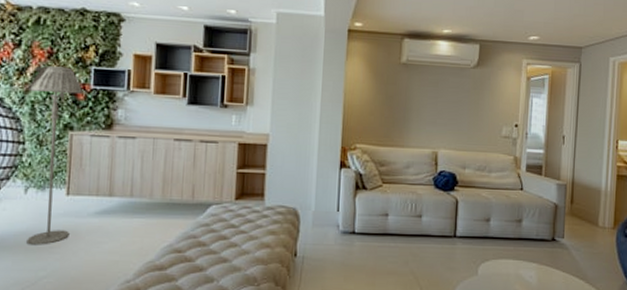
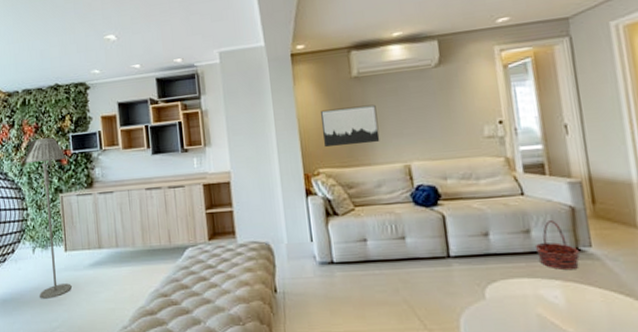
wall art: none [364,89,417,128] -> present [321,104,380,147]
basket: none [523,214,555,256] -> present [534,220,581,271]

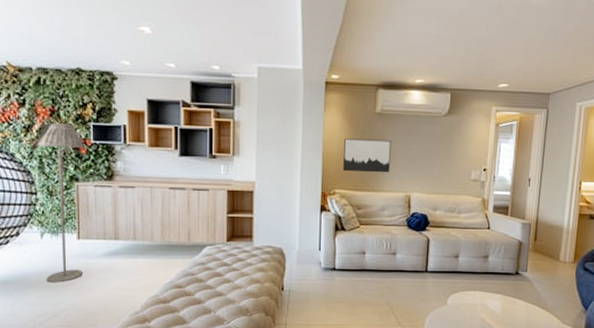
basket: present [534,220,581,271] -> none [489,250,519,288]

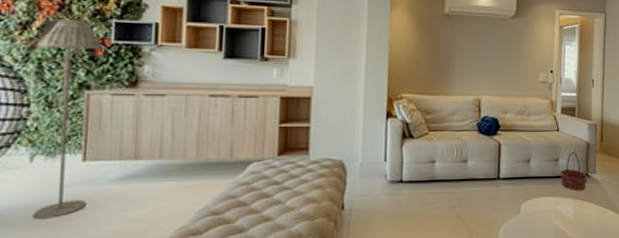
wall art: present [342,138,391,173] -> none [410,39,460,76]
basket: none [489,250,519,288] -> present [560,152,588,191]

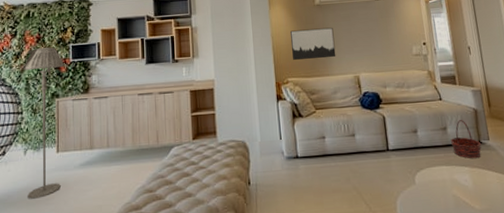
wall art: none [410,39,460,76] -> present [290,27,336,60]

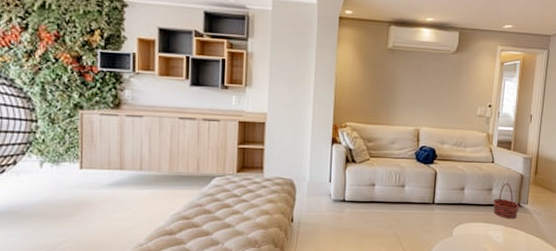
floor lamp: present [24,47,64,199] -> none [38,48,90,214]
wall art: present [290,27,336,60] -> none [354,72,402,107]

